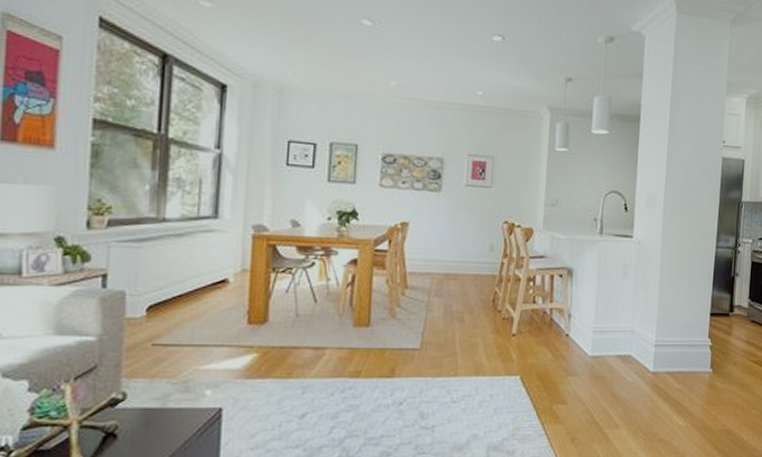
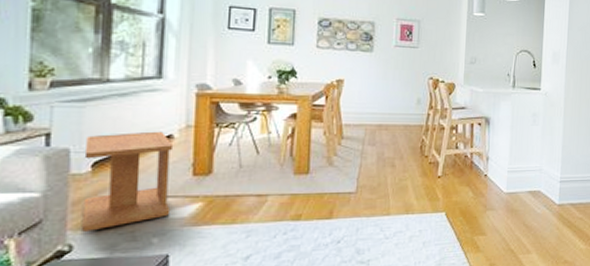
side table: none [136,275,229,379] -> present [82,131,174,232]

